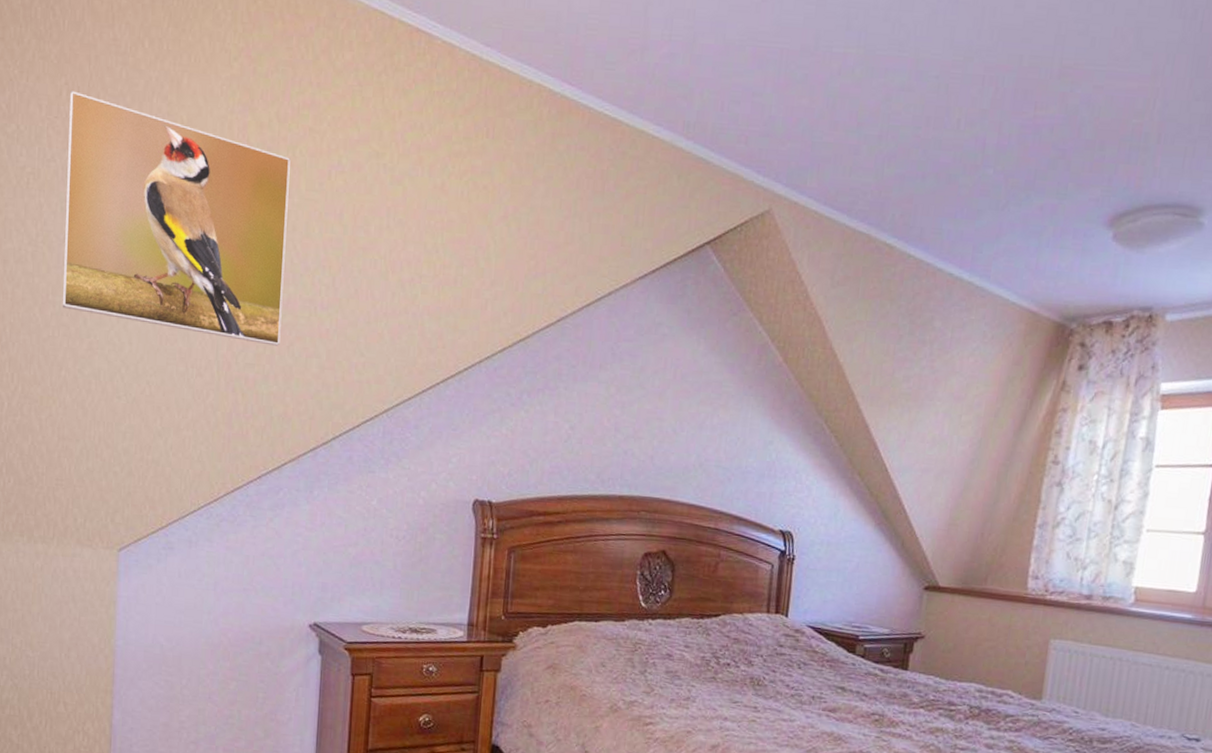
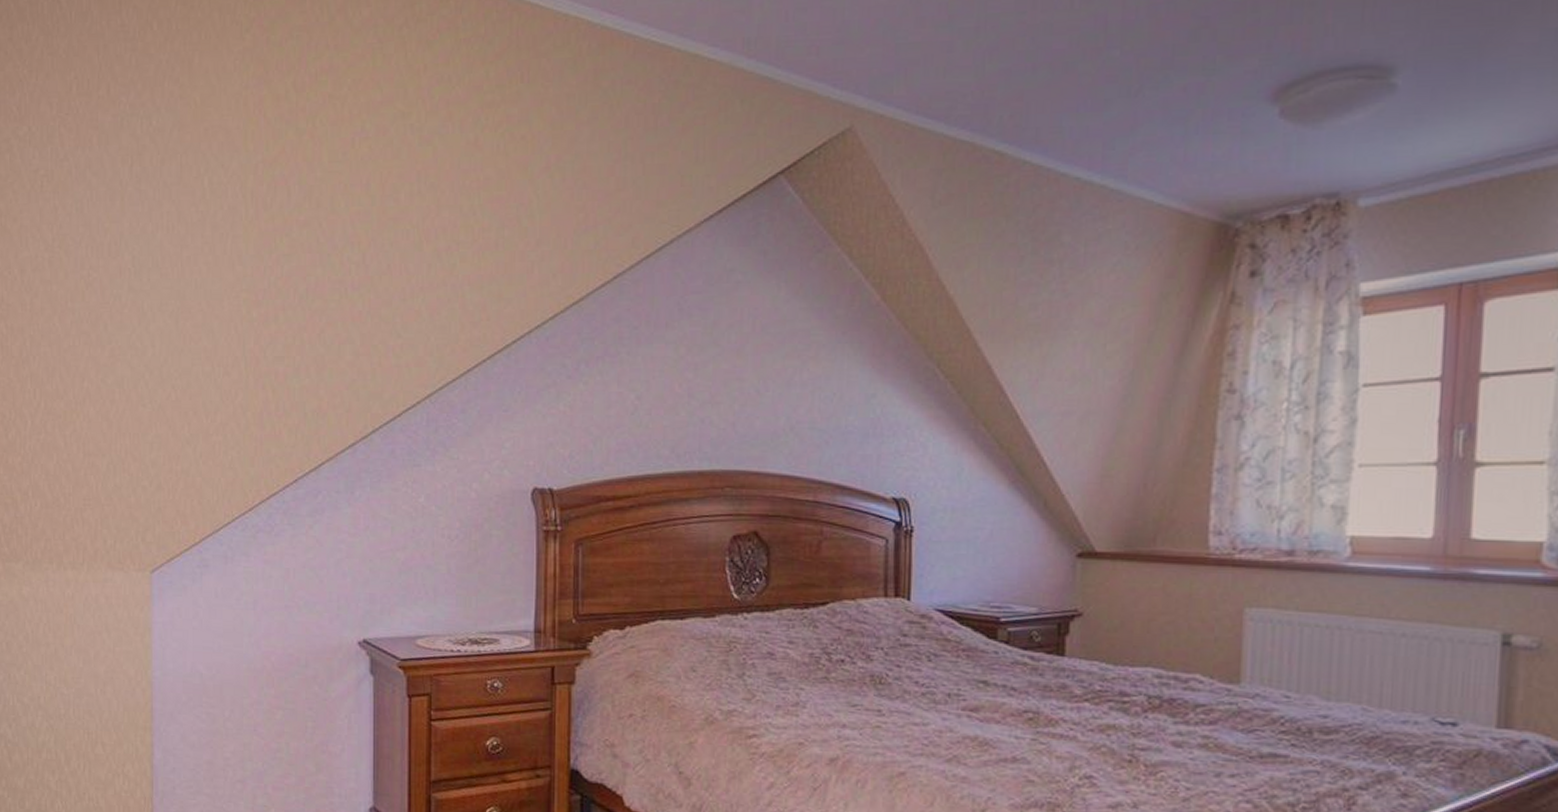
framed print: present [62,91,290,346] -> none [80,84,310,335]

